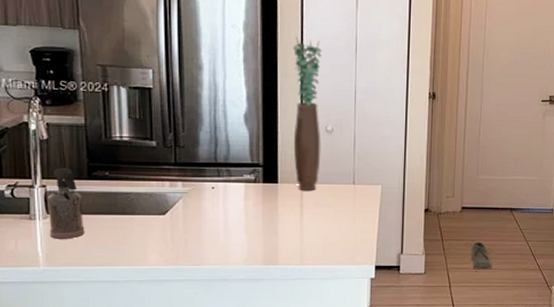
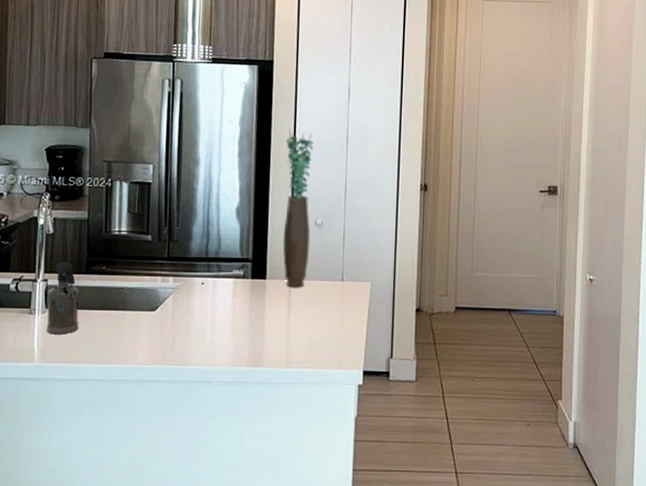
shoe: present [465,240,493,270] -> none [460,345,490,379]

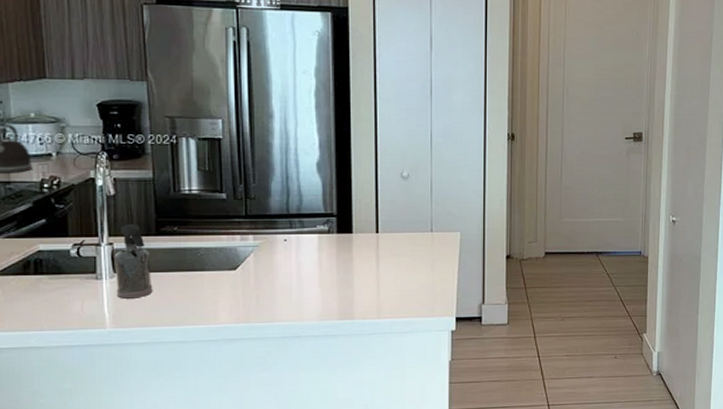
vase: present [282,130,314,288] -> none [365,81,397,241]

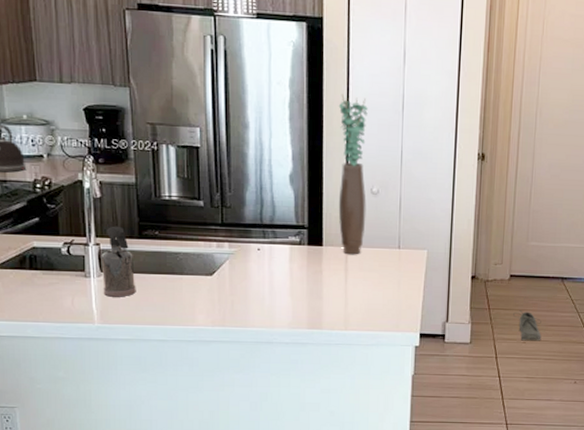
vase: none [365,81,397,241] -> present [338,94,368,255]
shoe: none [550,287,579,318] -> present [513,310,542,341]

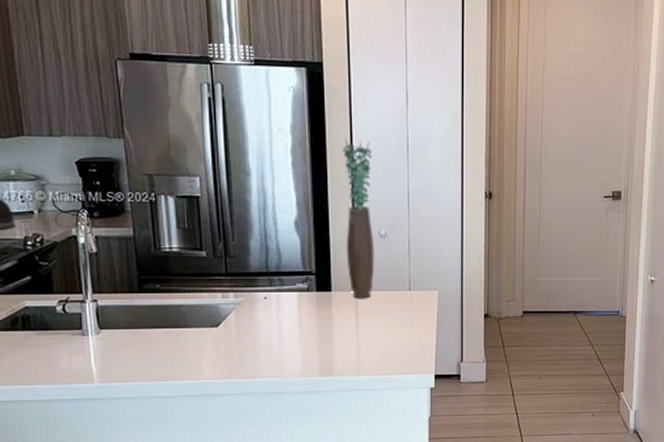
spray bottle: present [101,226,136,297] -> none [99,281,138,355]
shoe: present [513,310,542,341] -> none [528,346,557,377]

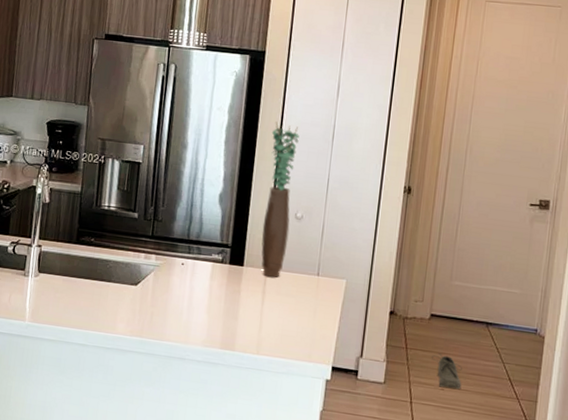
shoe: none [528,346,557,377] -> present [432,353,462,390]

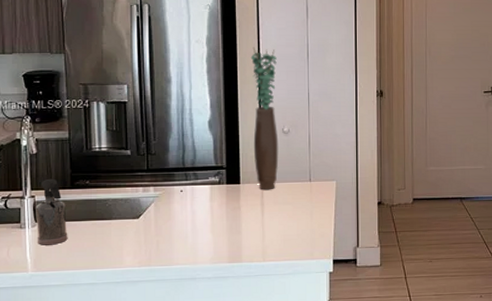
spray bottle: none [37,230,69,299] -> present [35,178,68,246]
shoe: present [432,353,462,390] -> none [418,231,446,260]

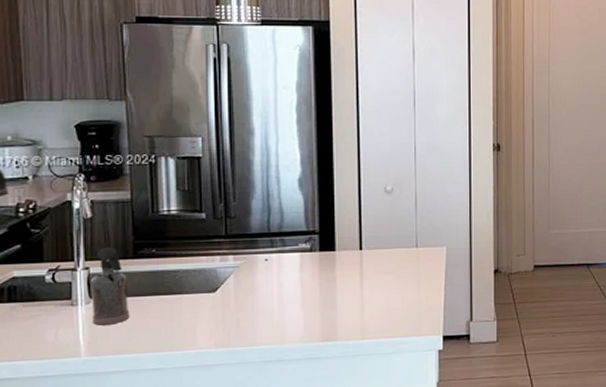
vase: present [250,47,279,190] -> none [347,94,381,258]

